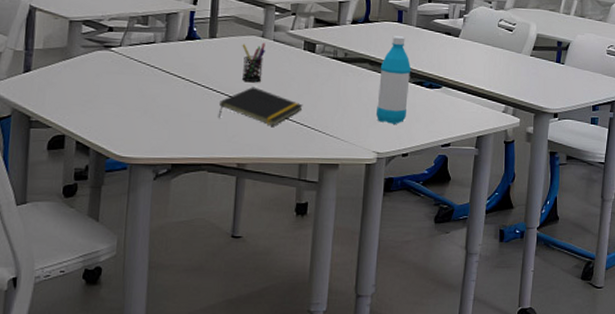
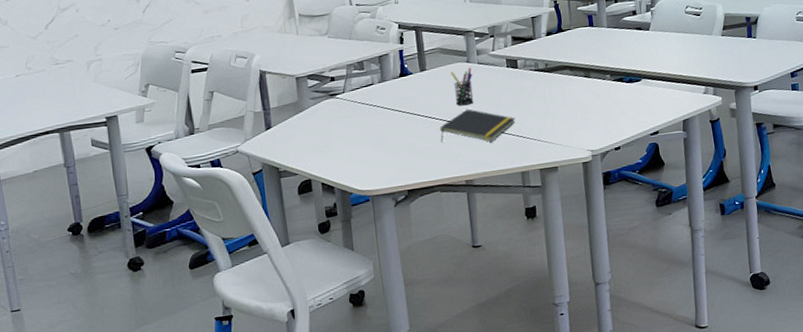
water bottle: present [375,36,412,124] -> none [580,39,612,122]

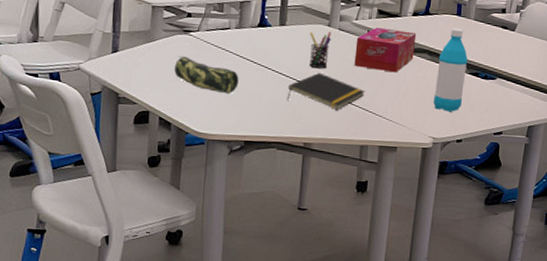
pencil case: none [327,119,392,148] -> present [174,56,239,94]
tissue box: none [496,51,556,96] -> present [354,27,417,73]
water bottle: none [580,39,612,122] -> present [433,28,468,112]

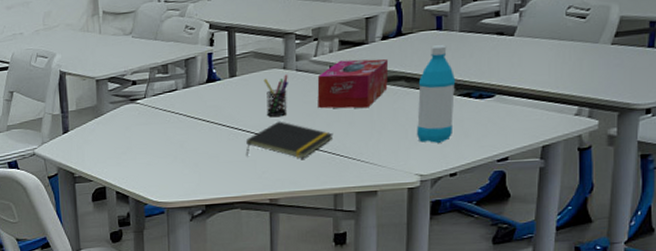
pencil case: present [174,56,239,94] -> none [124,126,193,159]

